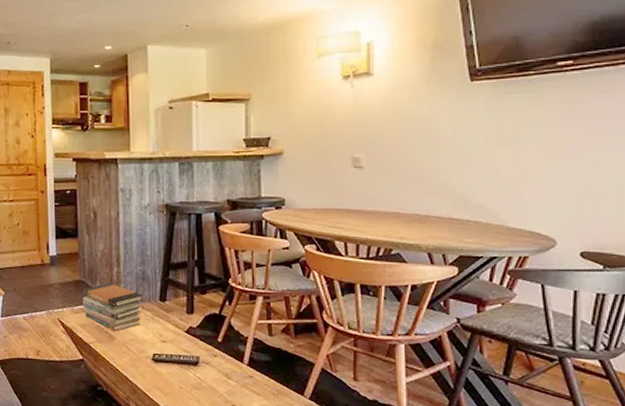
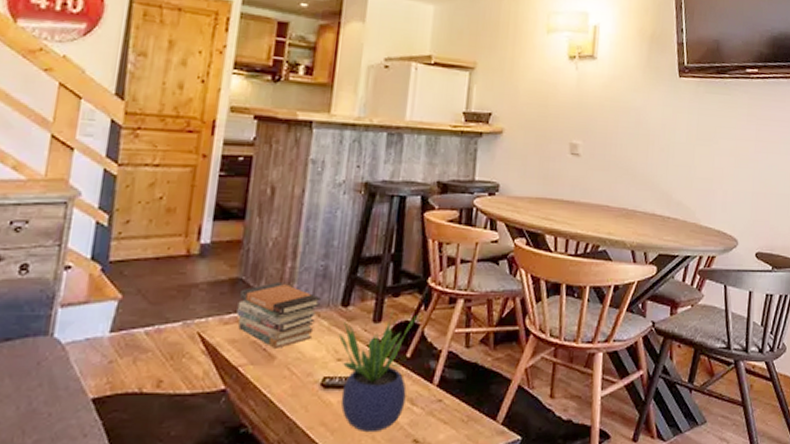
potted plant: none [160,305,223,397] -> present [338,311,417,433]

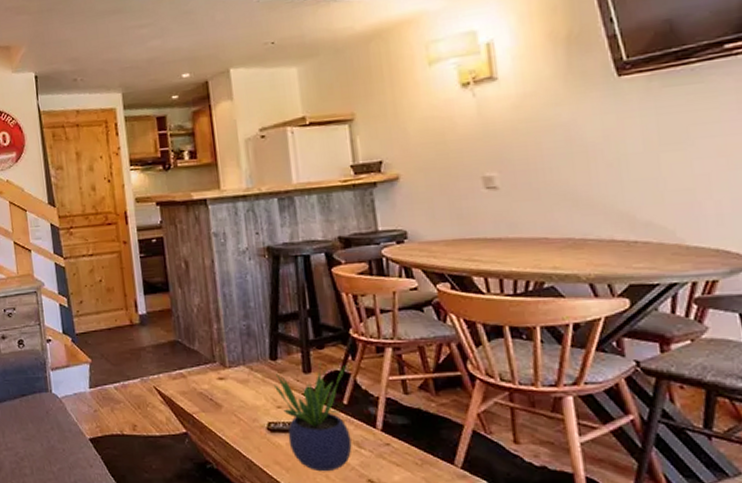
book stack: present [236,282,321,348] -> none [179,342,251,398]

